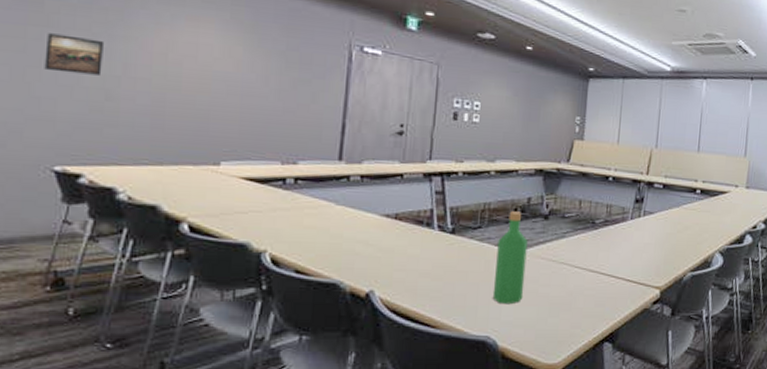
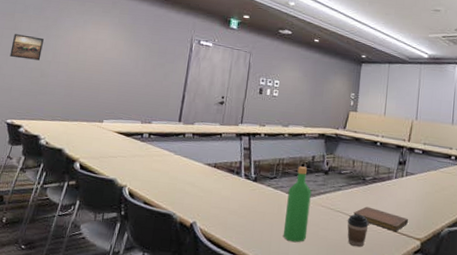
coffee cup: none [573,264,600,303] -> present [347,213,369,247]
notebook: none [581,255,647,282] -> present [353,206,409,232]

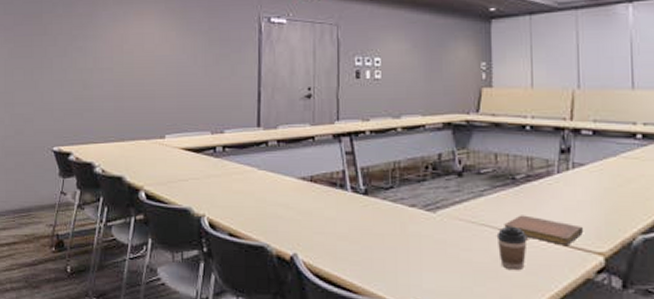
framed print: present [10,34,44,61] -> none [44,39,80,70]
bottle: present [283,166,312,243] -> none [411,169,444,271]

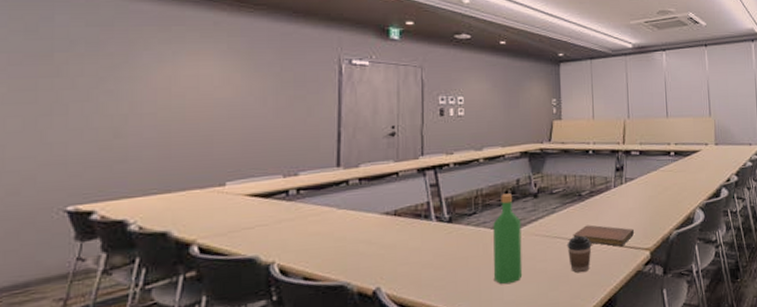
bottle: none [411,169,444,271] -> present [493,193,523,284]

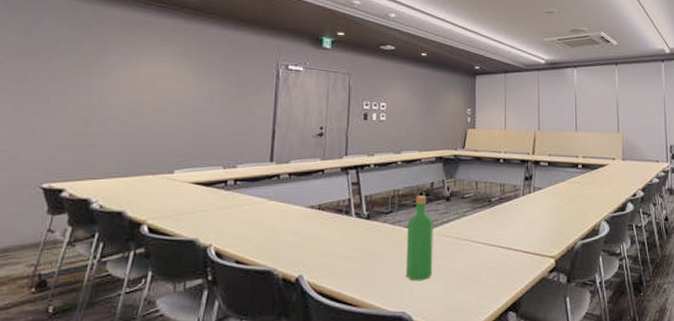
coffee cup: present [567,235,592,273] -> none [475,239,499,276]
notebook: present [573,225,635,247] -> none [482,230,541,253]

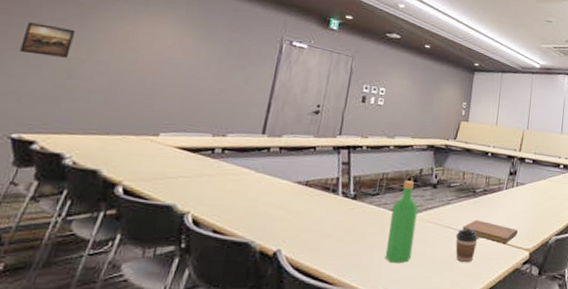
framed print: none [38,76,84,106] -> present [19,22,75,58]
coffee cup: none [475,239,499,276] -> present [455,228,478,263]
notebook: none [482,230,541,253] -> present [462,220,518,244]

